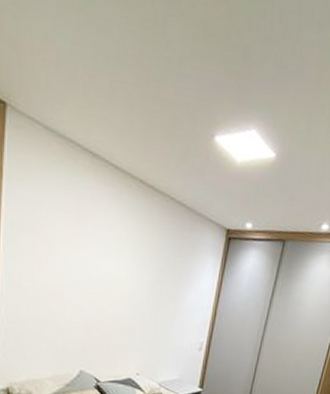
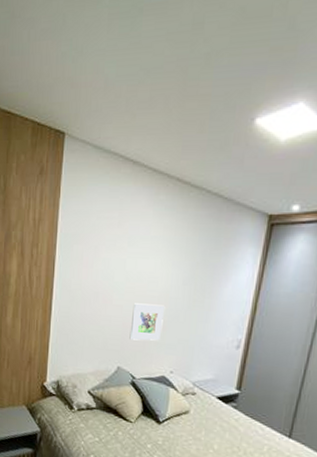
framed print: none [92,304,131,344] -> present [129,303,166,341]

